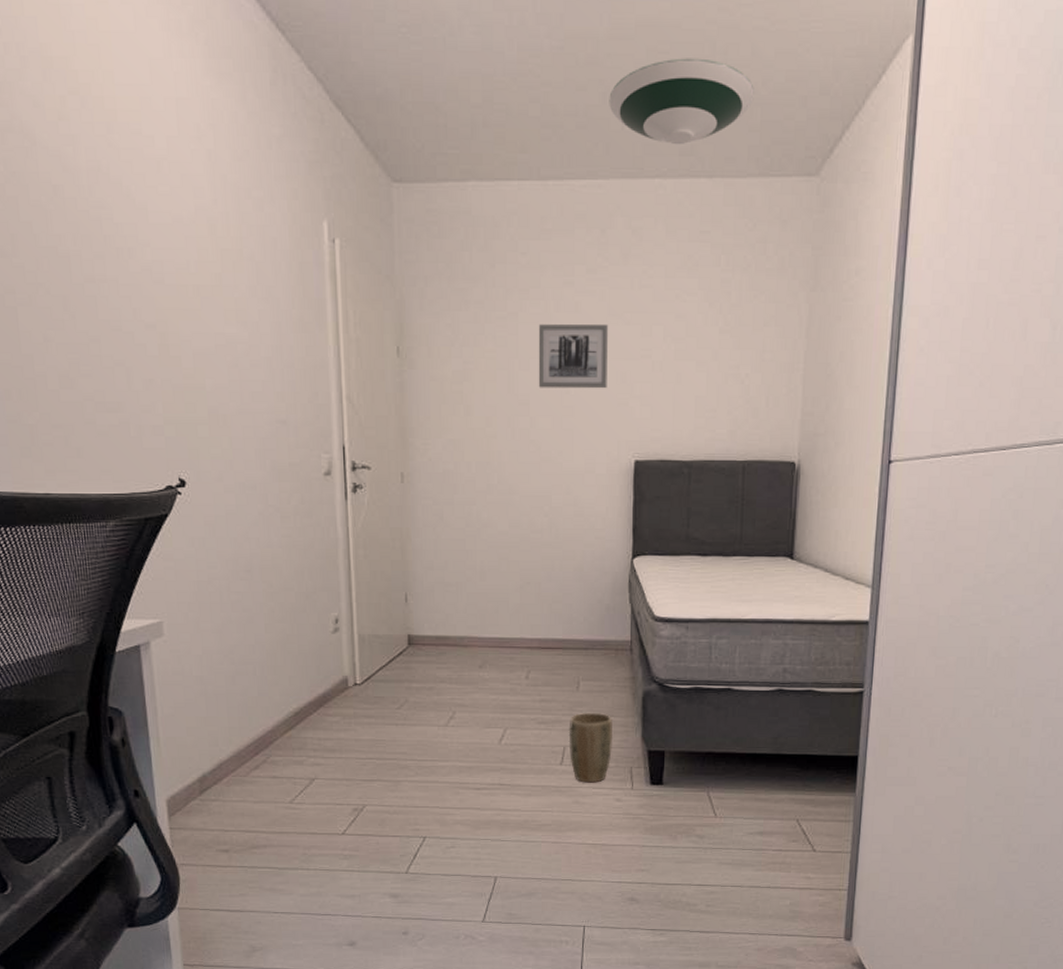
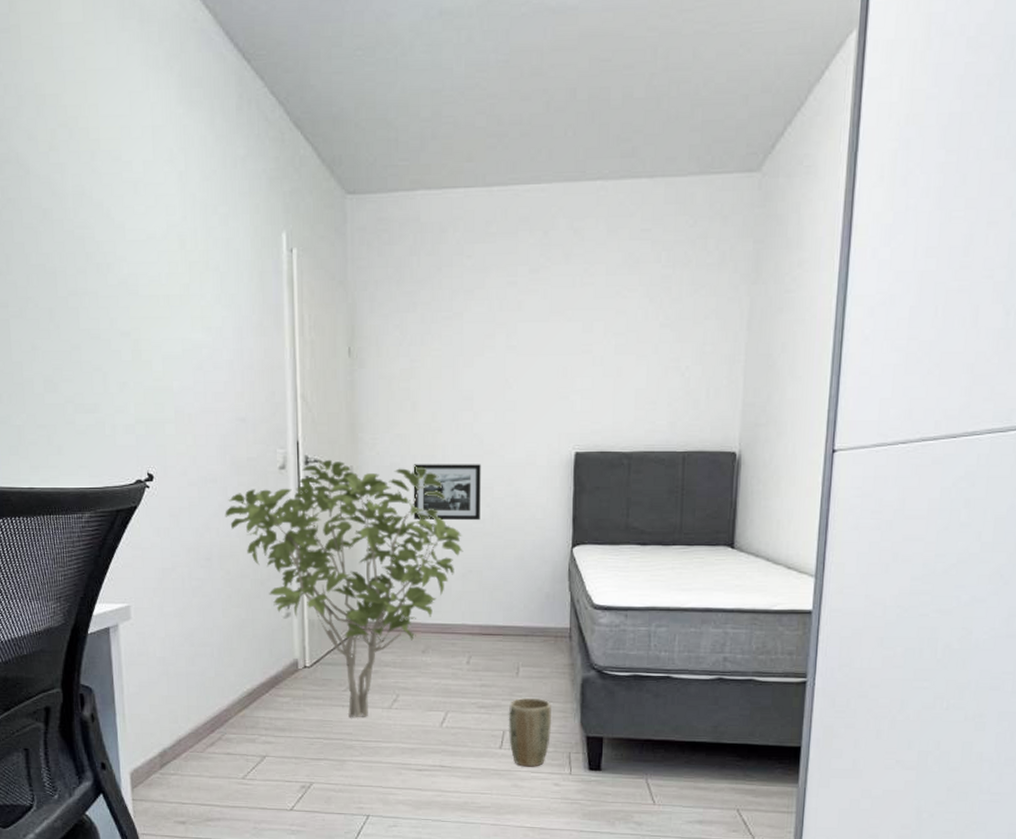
shrub: none [265,466,521,736] -> present [225,460,463,717]
picture frame: none [467,471,538,531] -> present [413,464,481,521]
wall art: present [538,323,608,389] -> none [482,321,550,384]
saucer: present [609,58,754,145] -> none [552,64,695,148]

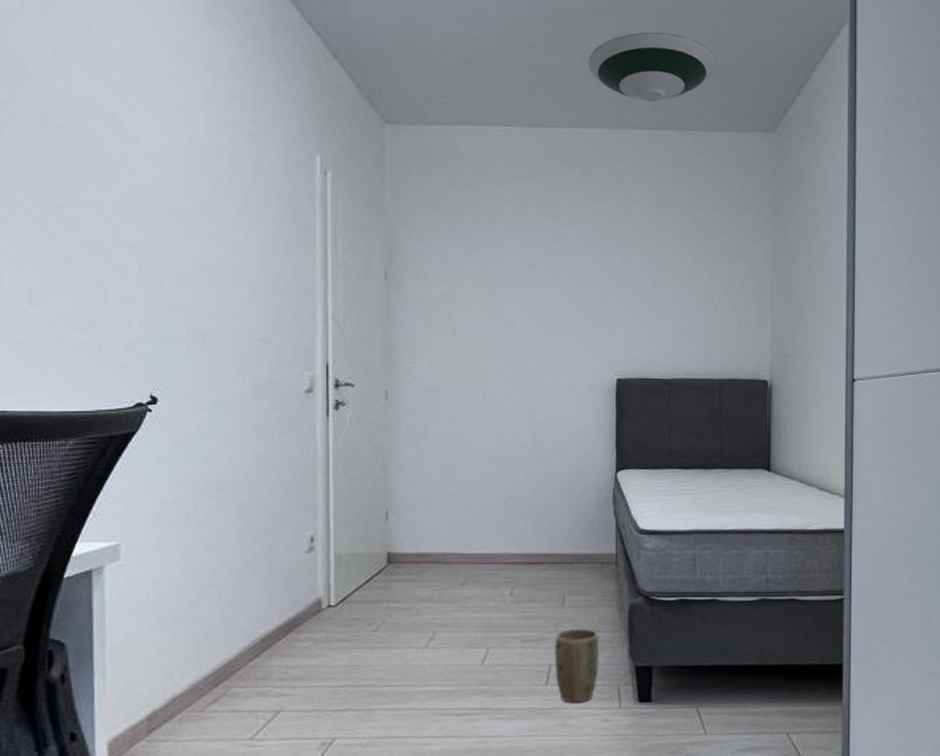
shrub: present [225,460,463,717] -> none [241,384,506,660]
picture frame: present [413,464,481,521] -> none [452,388,523,446]
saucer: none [552,64,695,148] -> present [588,31,716,103]

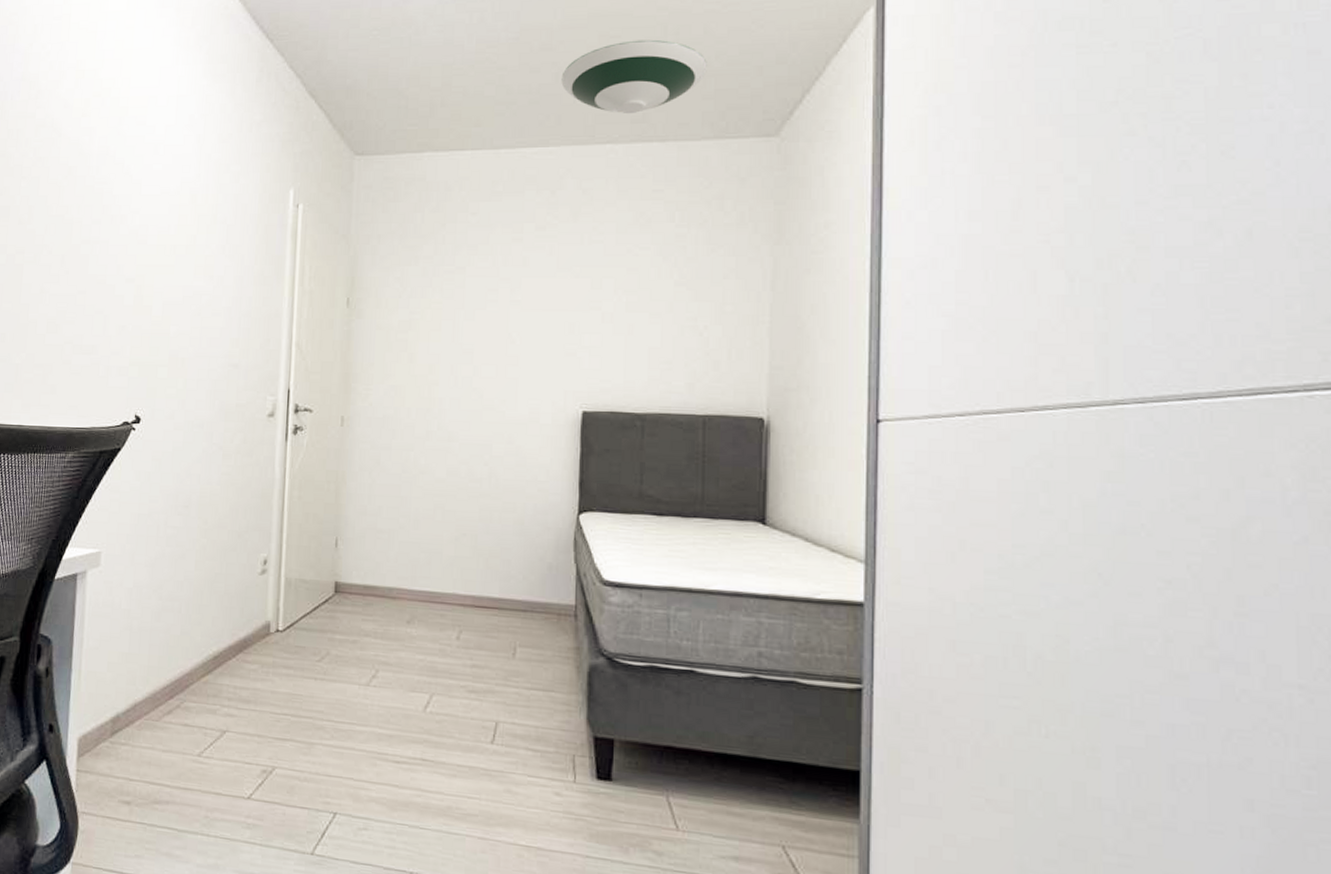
plant pot: present [554,628,599,703] -> none [501,684,553,770]

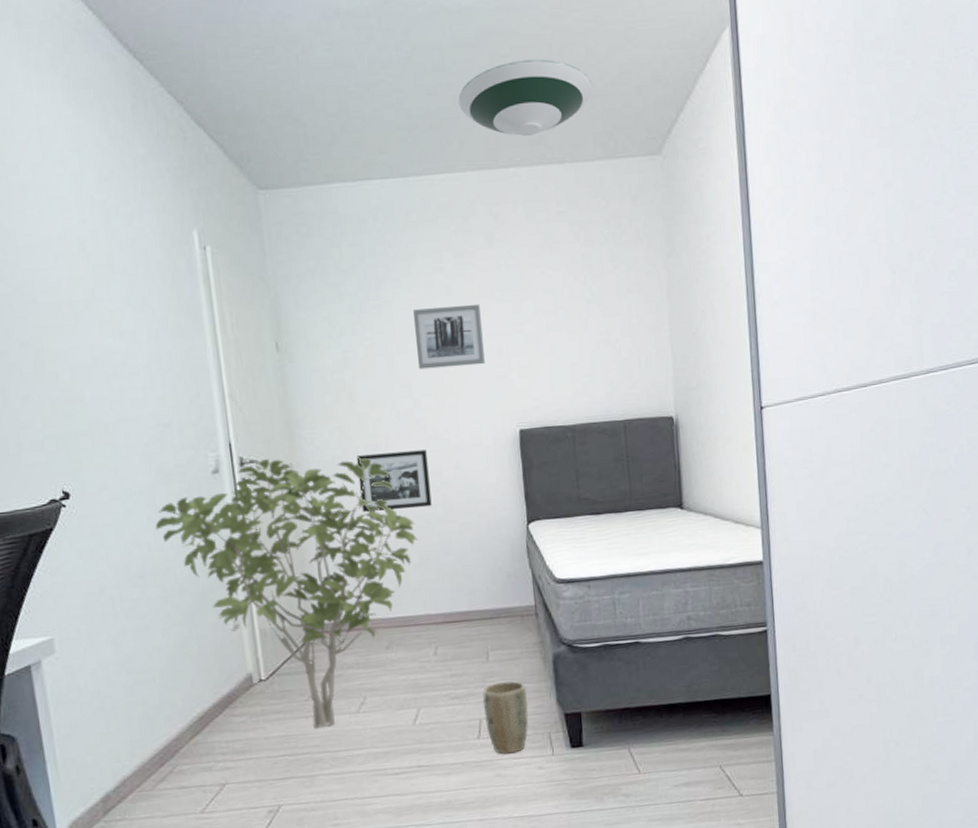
shrub: none [208,409,457,694] -> present [155,457,418,728]
picture frame: none [404,417,479,480] -> present [356,449,432,512]
wall art: none [483,277,556,339] -> present [413,303,485,370]
plant pot: none [501,684,553,770] -> present [482,680,529,754]

